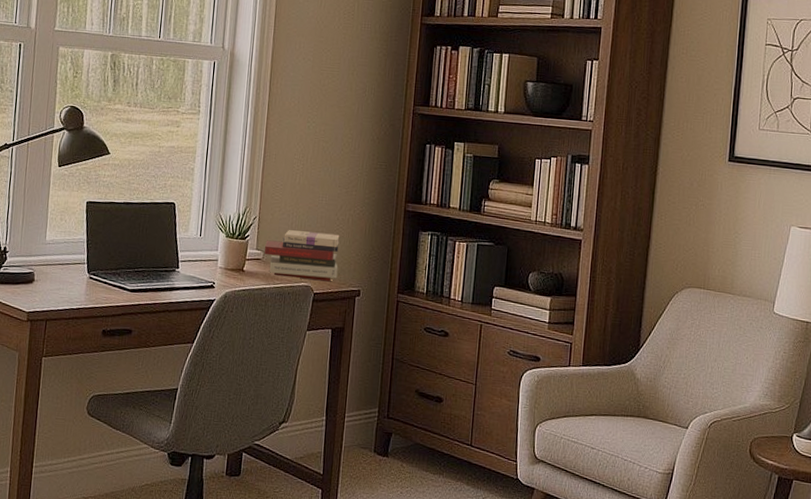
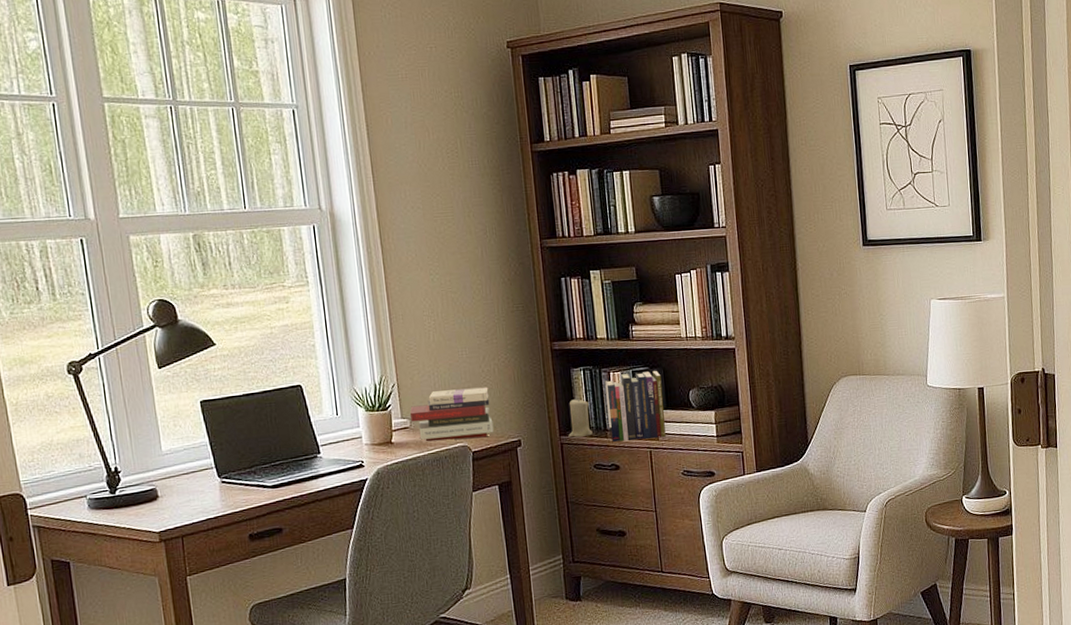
candle: none [405,260,430,300] -> present [568,398,593,438]
books: none [445,244,505,315] -> present [605,370,666,442]

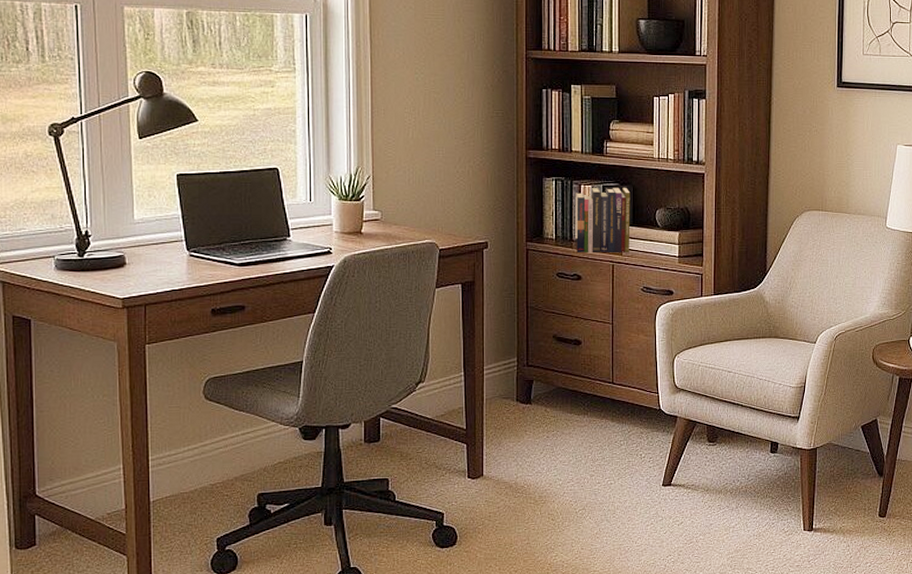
books: present [410,387,494,442] -> none [383,187,463,236]
candle: present [568,398,593,438] -> none [534,207,558,246]

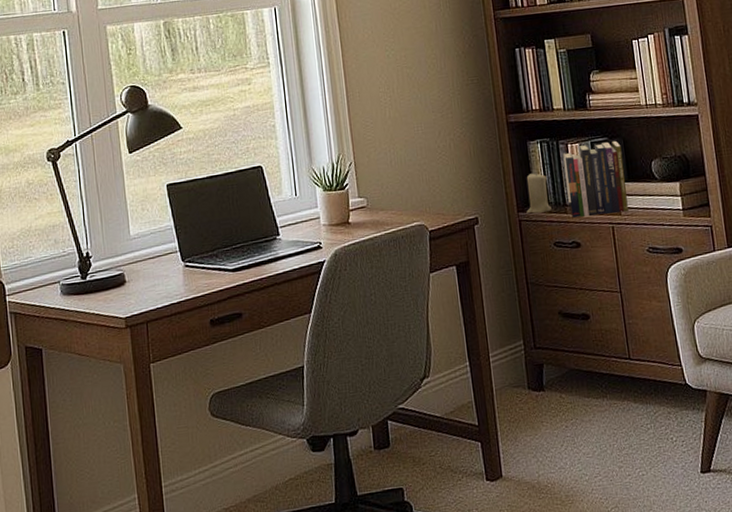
candle: none [534,207,558,246] -> present [526,172,552,215]

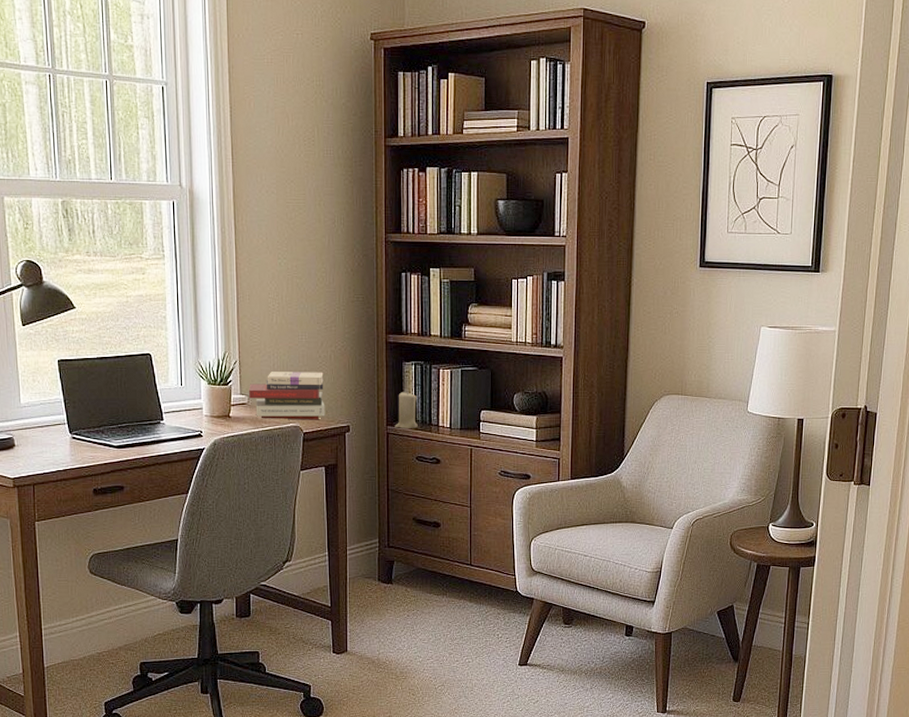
books: none [367,162,451,221] -> present [249,372,325,420]
books: present [562,140,629,218] -> none [434,371,489,438]

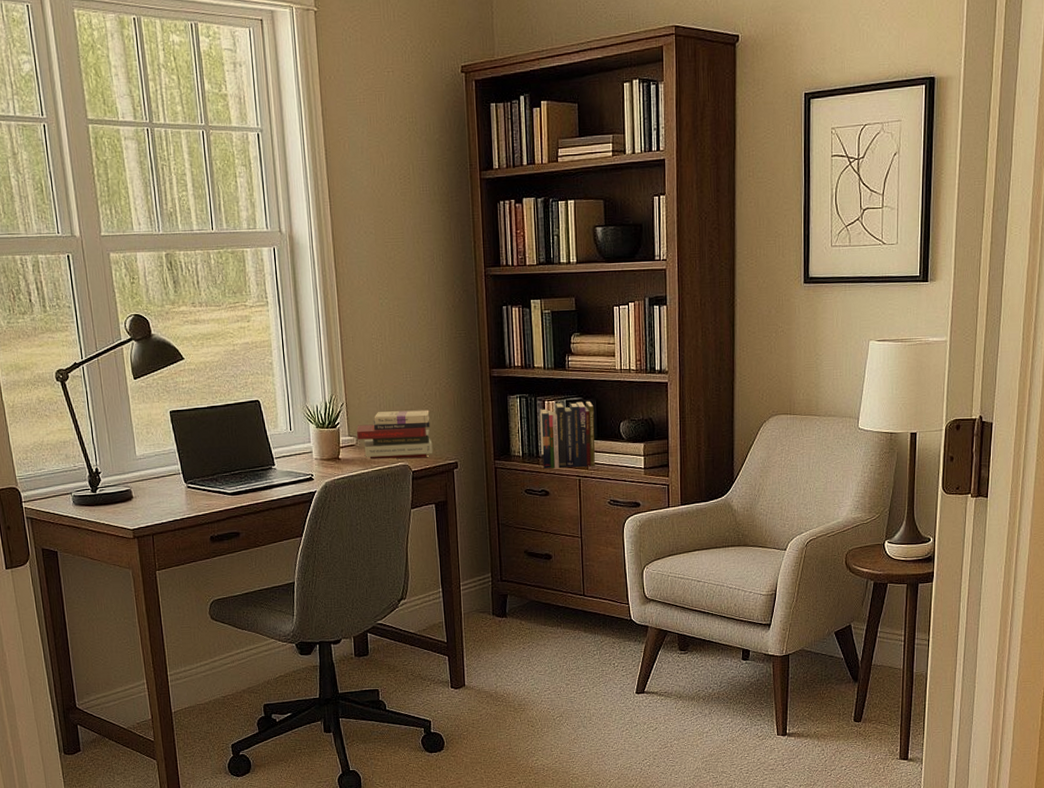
candle: present [395,391,418,429] -> none [502,424,525,463]
books: none [434,371,489,438] -> present [539,400,595,469]

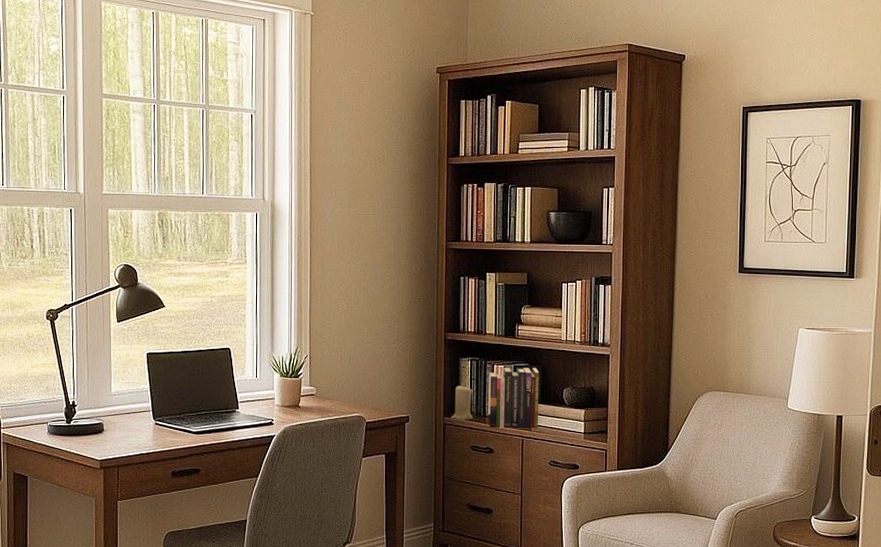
books: present [357,409,433,459] -> none [318,366,387,411]
candle: none [502,424,525,463] -> present [451,385,473,421]

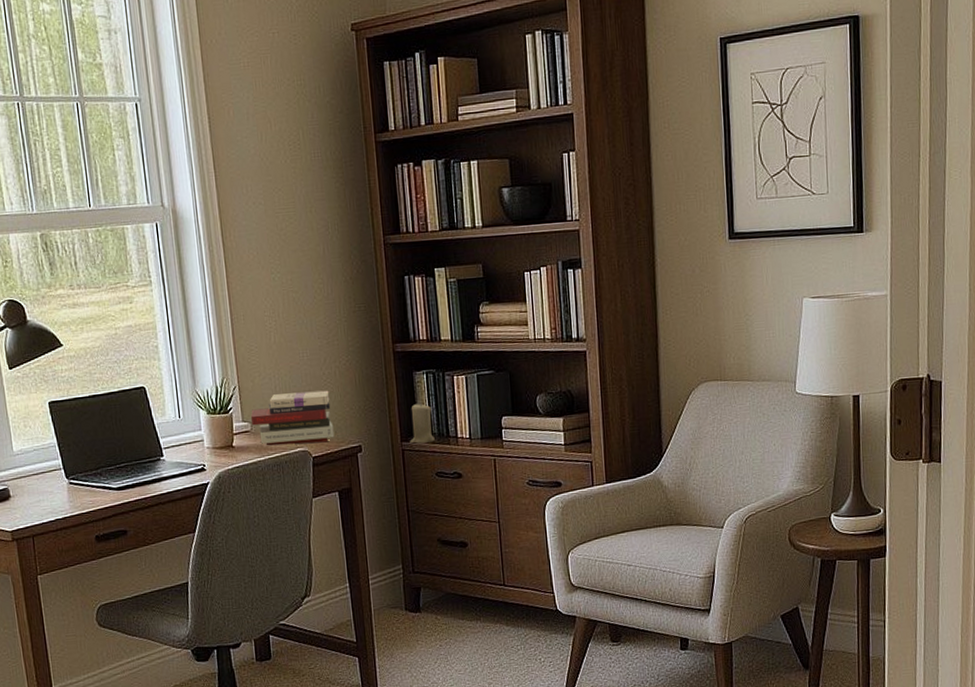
books: none [318,366,387,411] -> present [251,390,335,446]
books: present [488,367,540,429] -> none [448,374,511,449]

